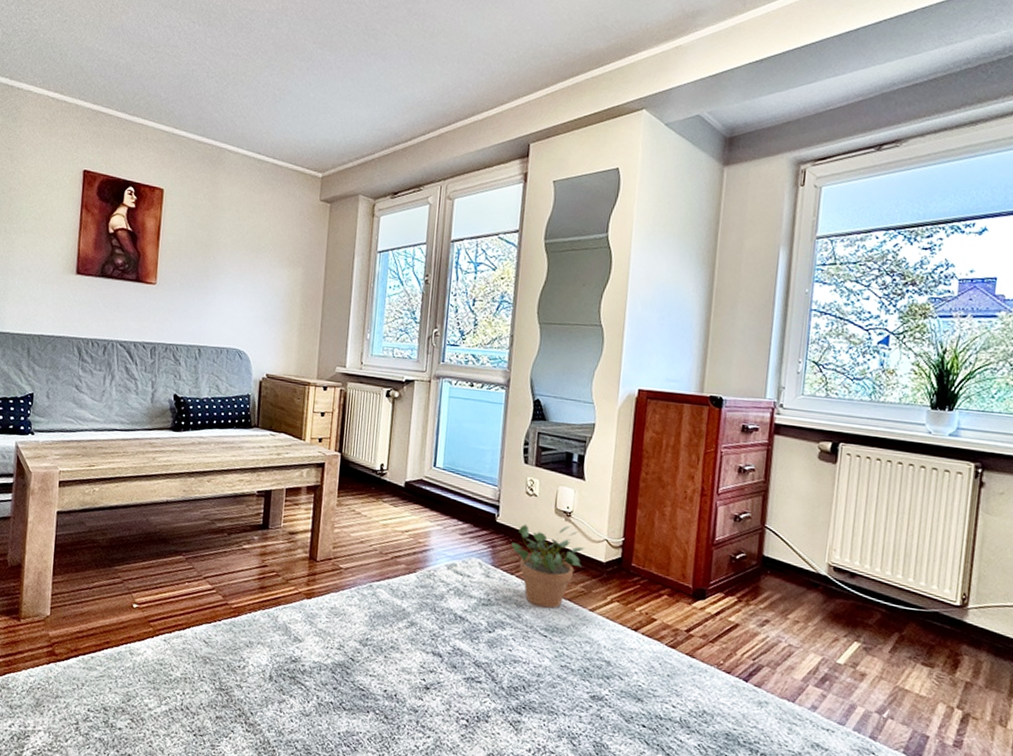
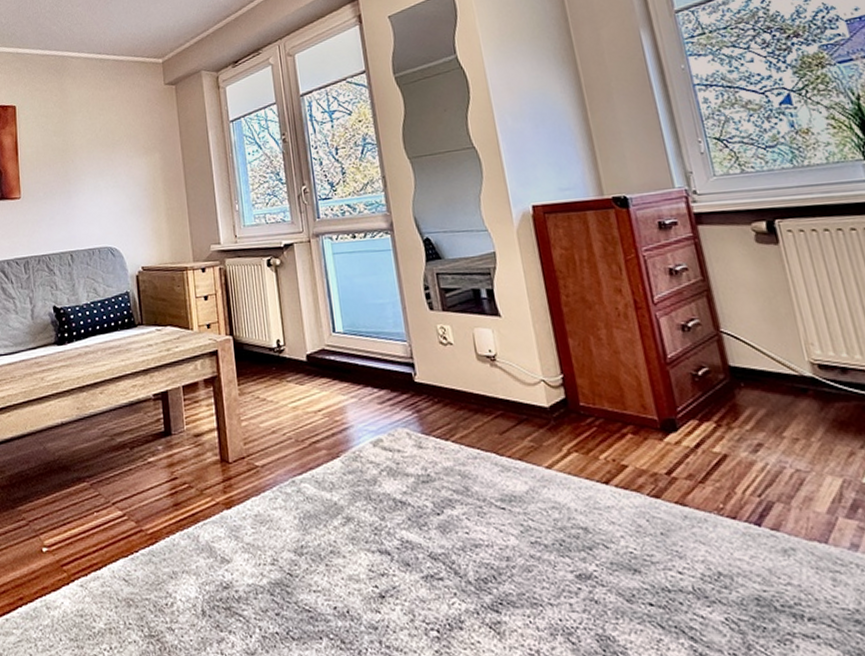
potted plant: present [511,525,585,609] -> none [438,371,524,474]

